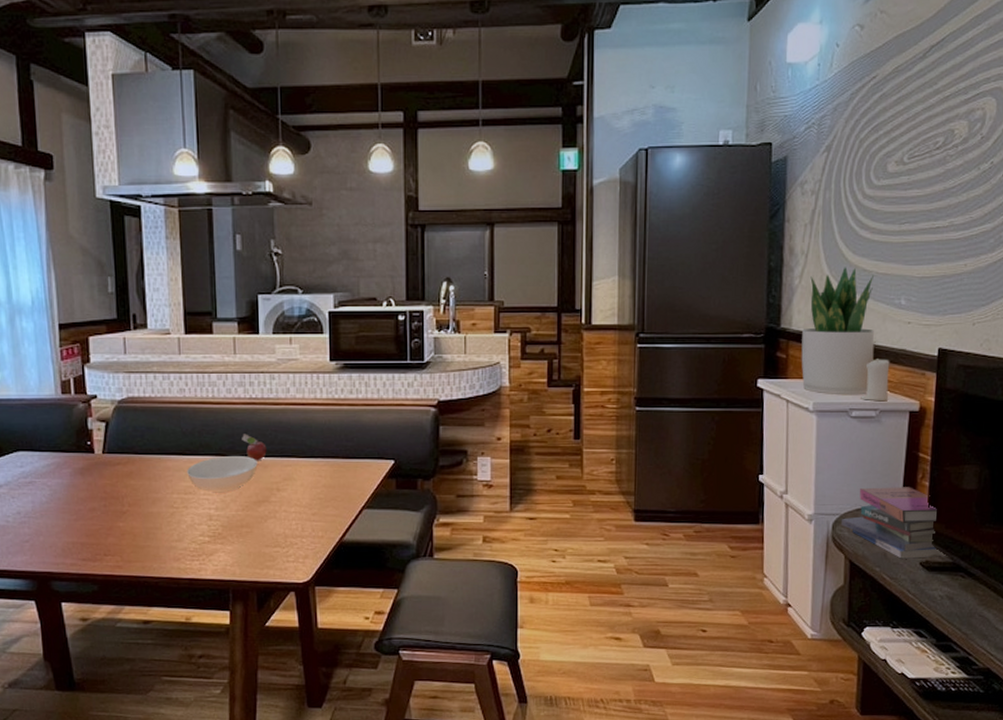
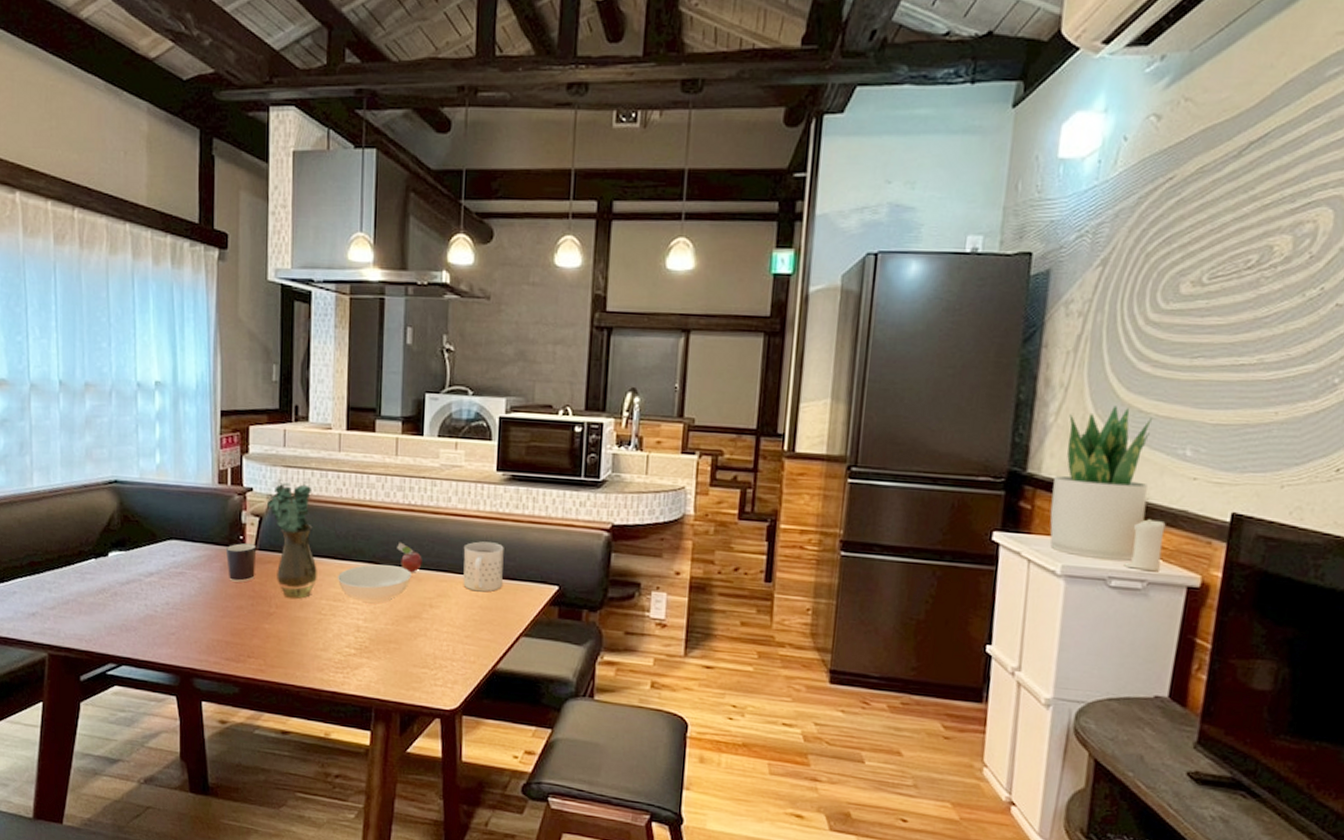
mug: none [74,448,106,487] -> present [225,543,257,583]
vase: none [111,384,167,497] -> present [266,478,317,600]
mug: none [304,426,343,472] -> present [463,541,504,592]
books: present [840,487,948,559] -> none [1086,673,1226,770]

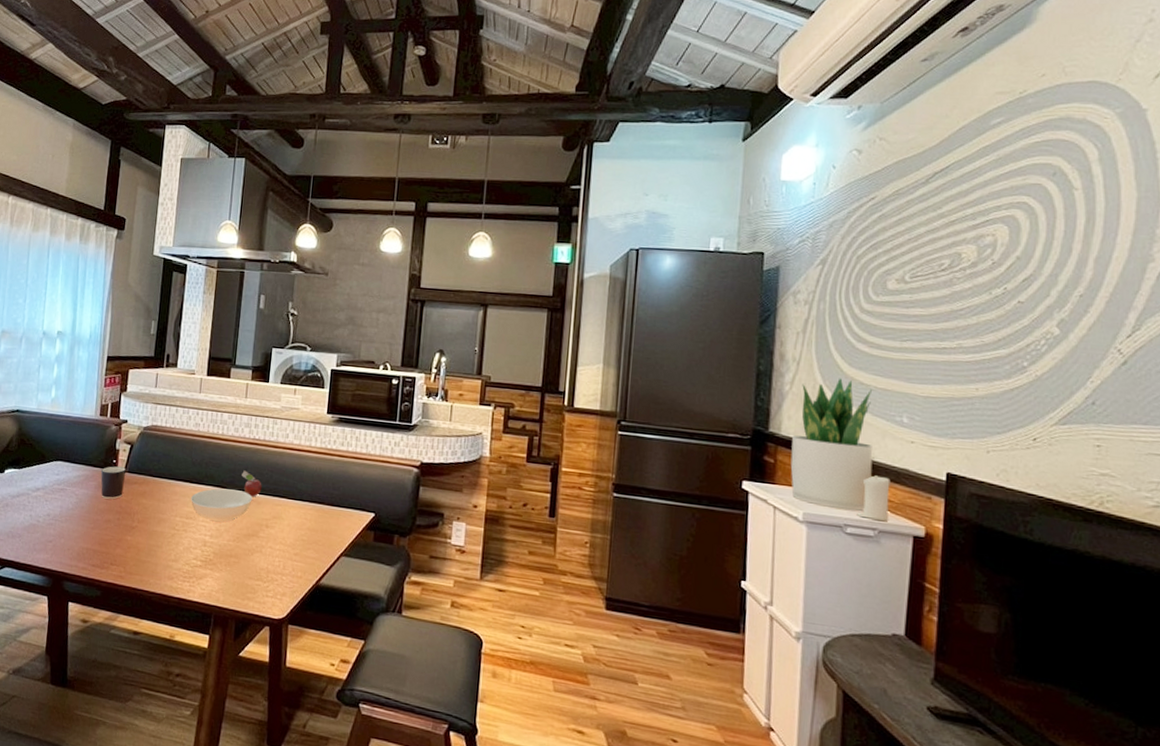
vase: present [266,478,317,600] -> none [137,413,176,516]
mug: present [463,541,504,592] -> none [295,472,331,516]

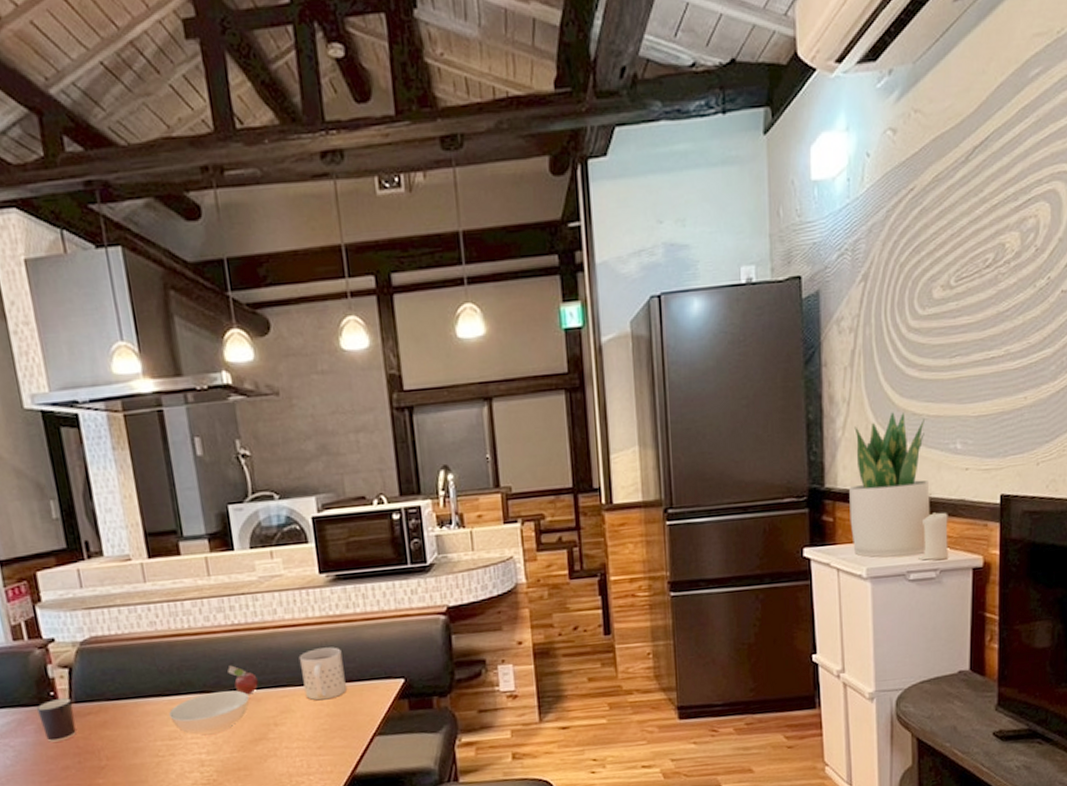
mug: none [295,472,331,516] -> present [298,647,347,701]

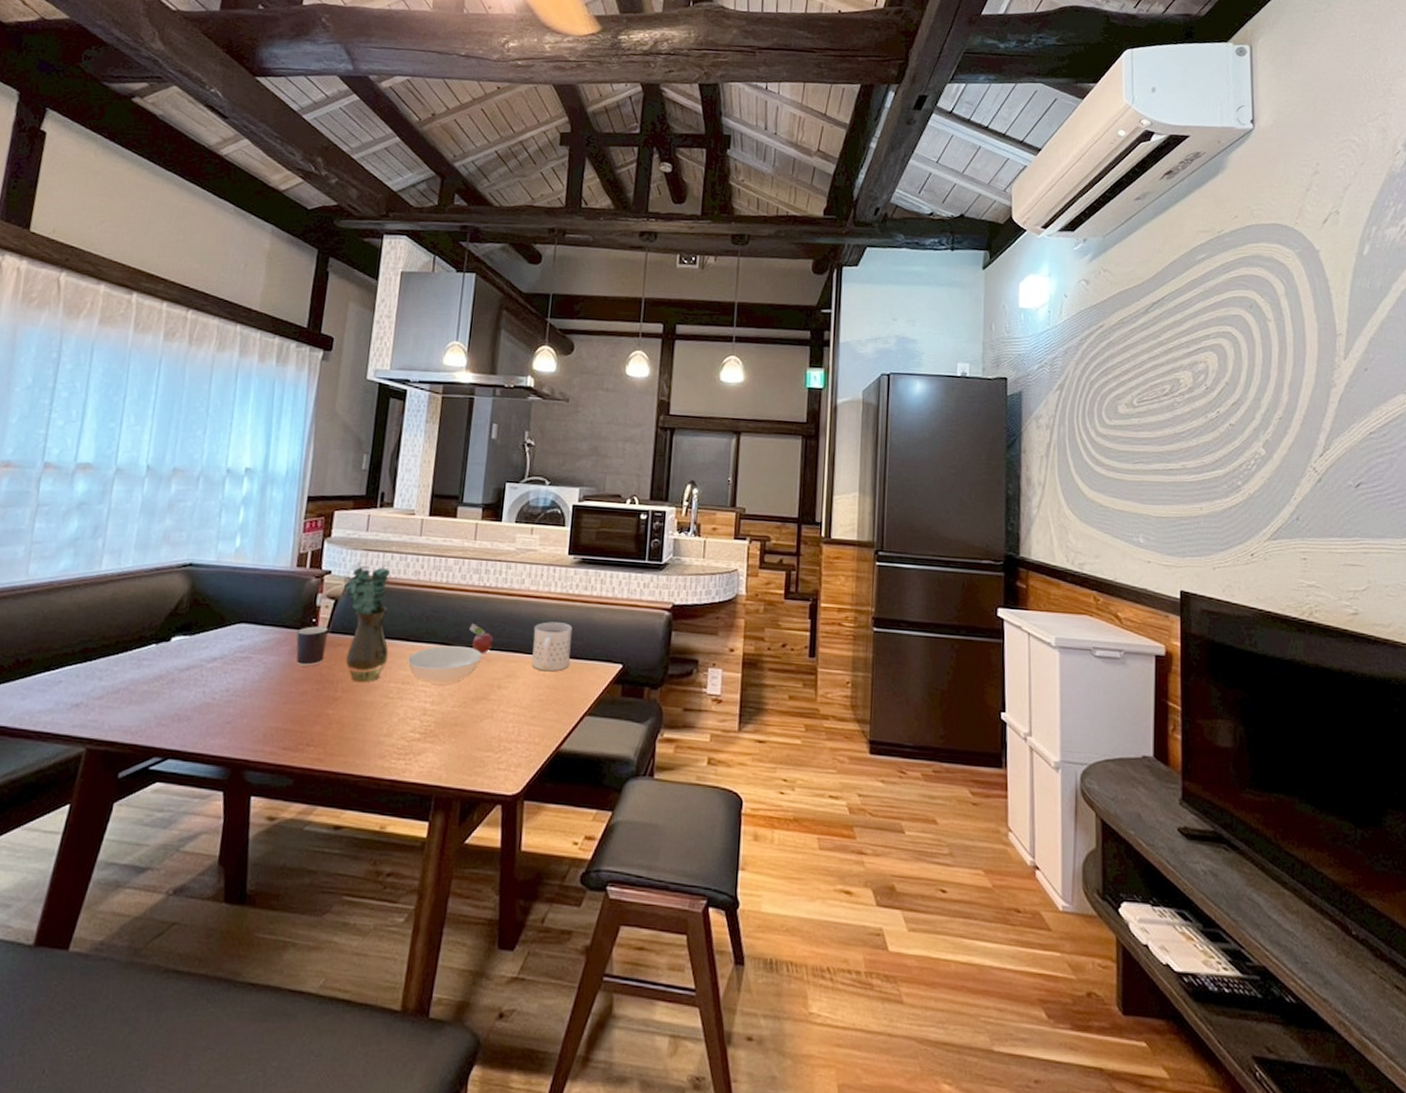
vase: none [73,621,147,748] -> present [343,561,391,683]
planter: present [849,412,930,558] -> none [1041,501,1115,634]
candle: present [918,512,948,561] -> none [1104,596,1132,643]

